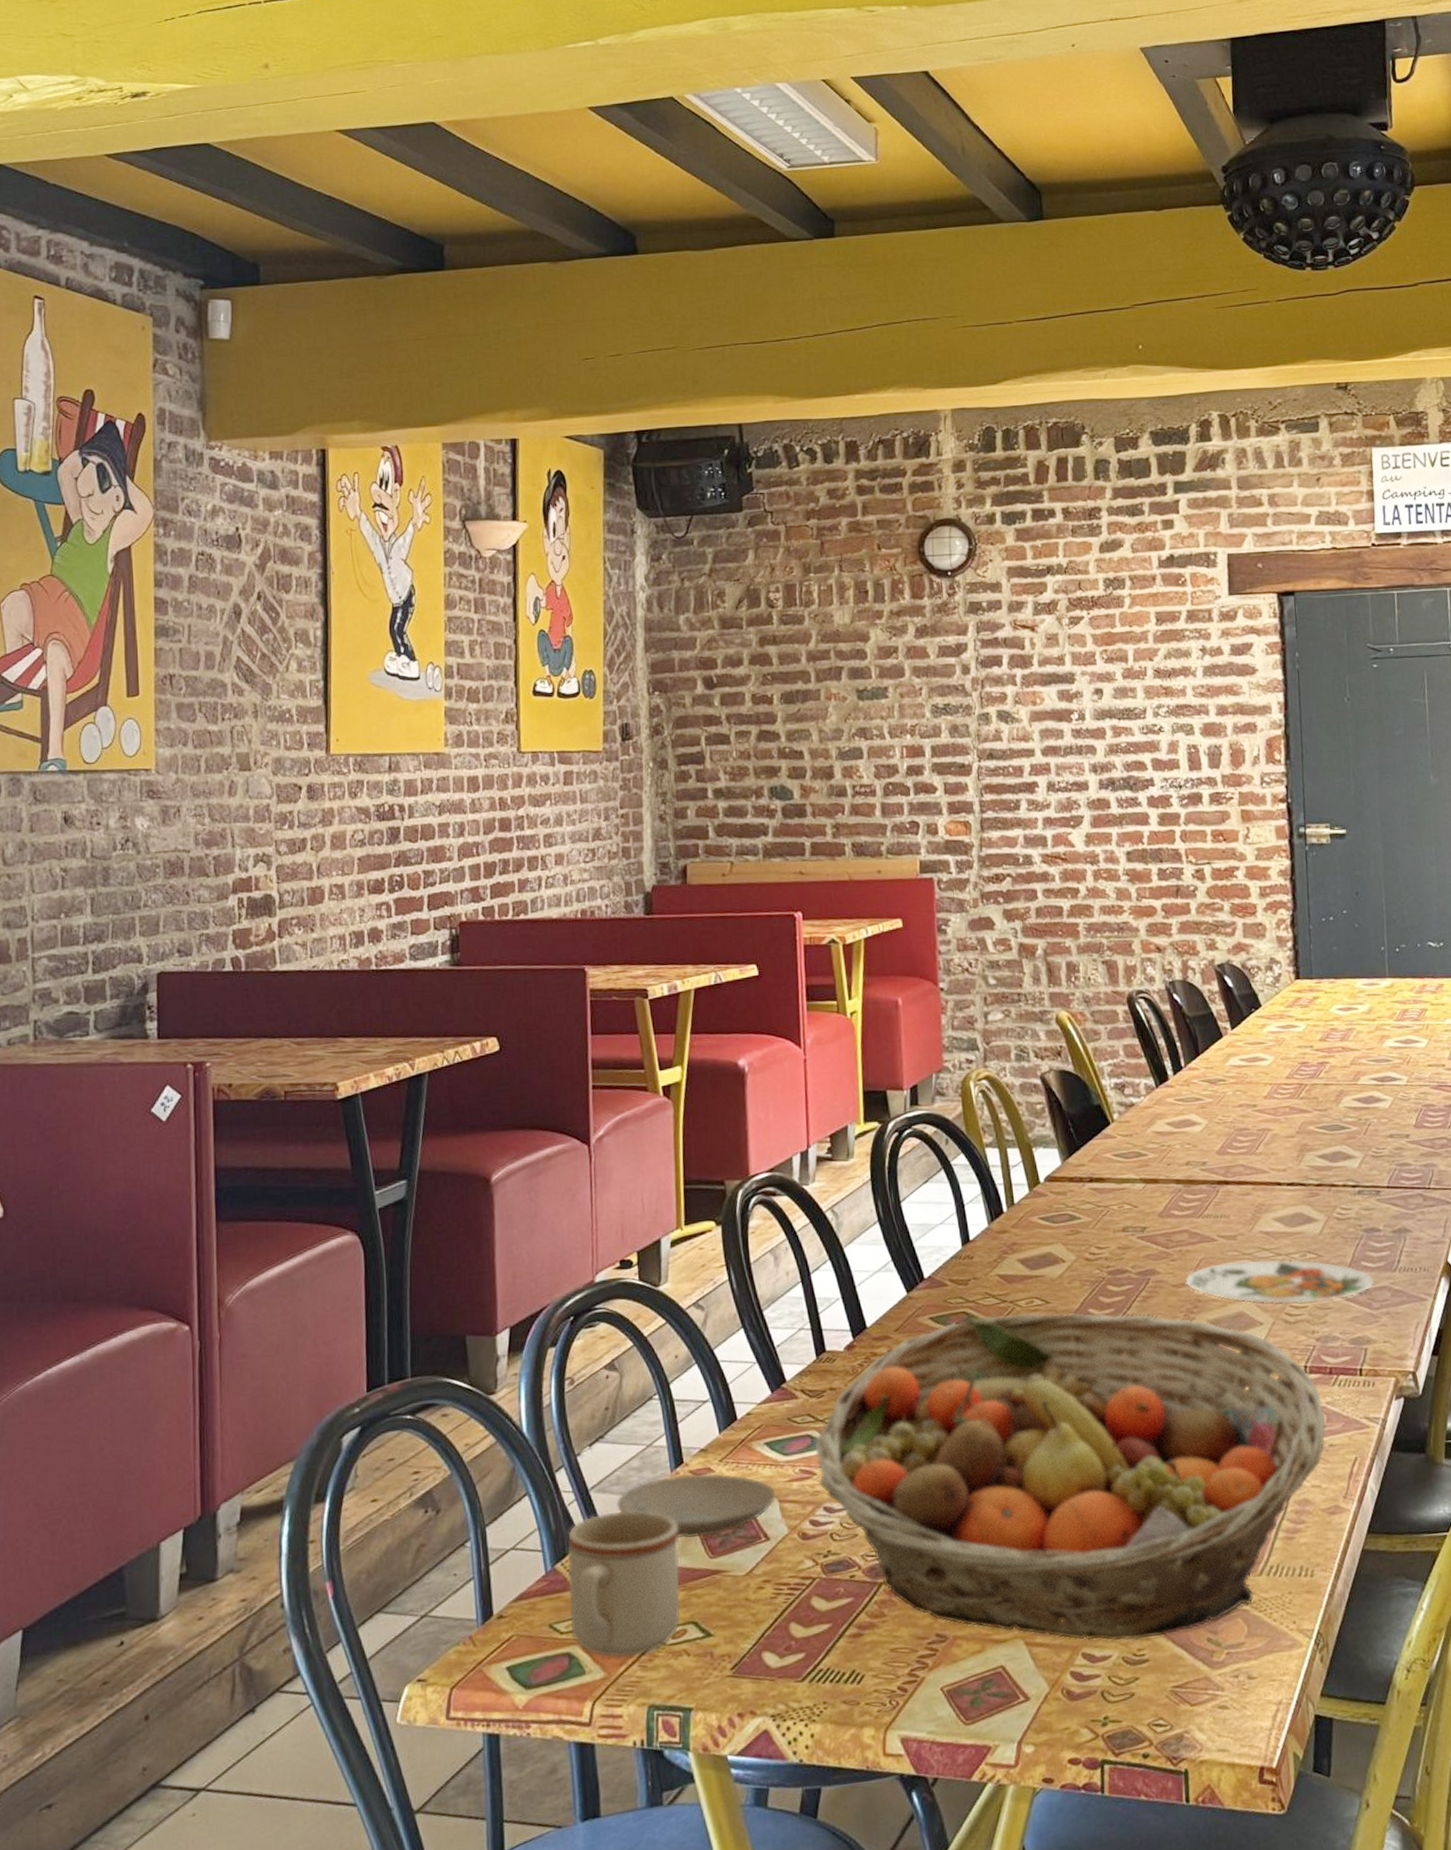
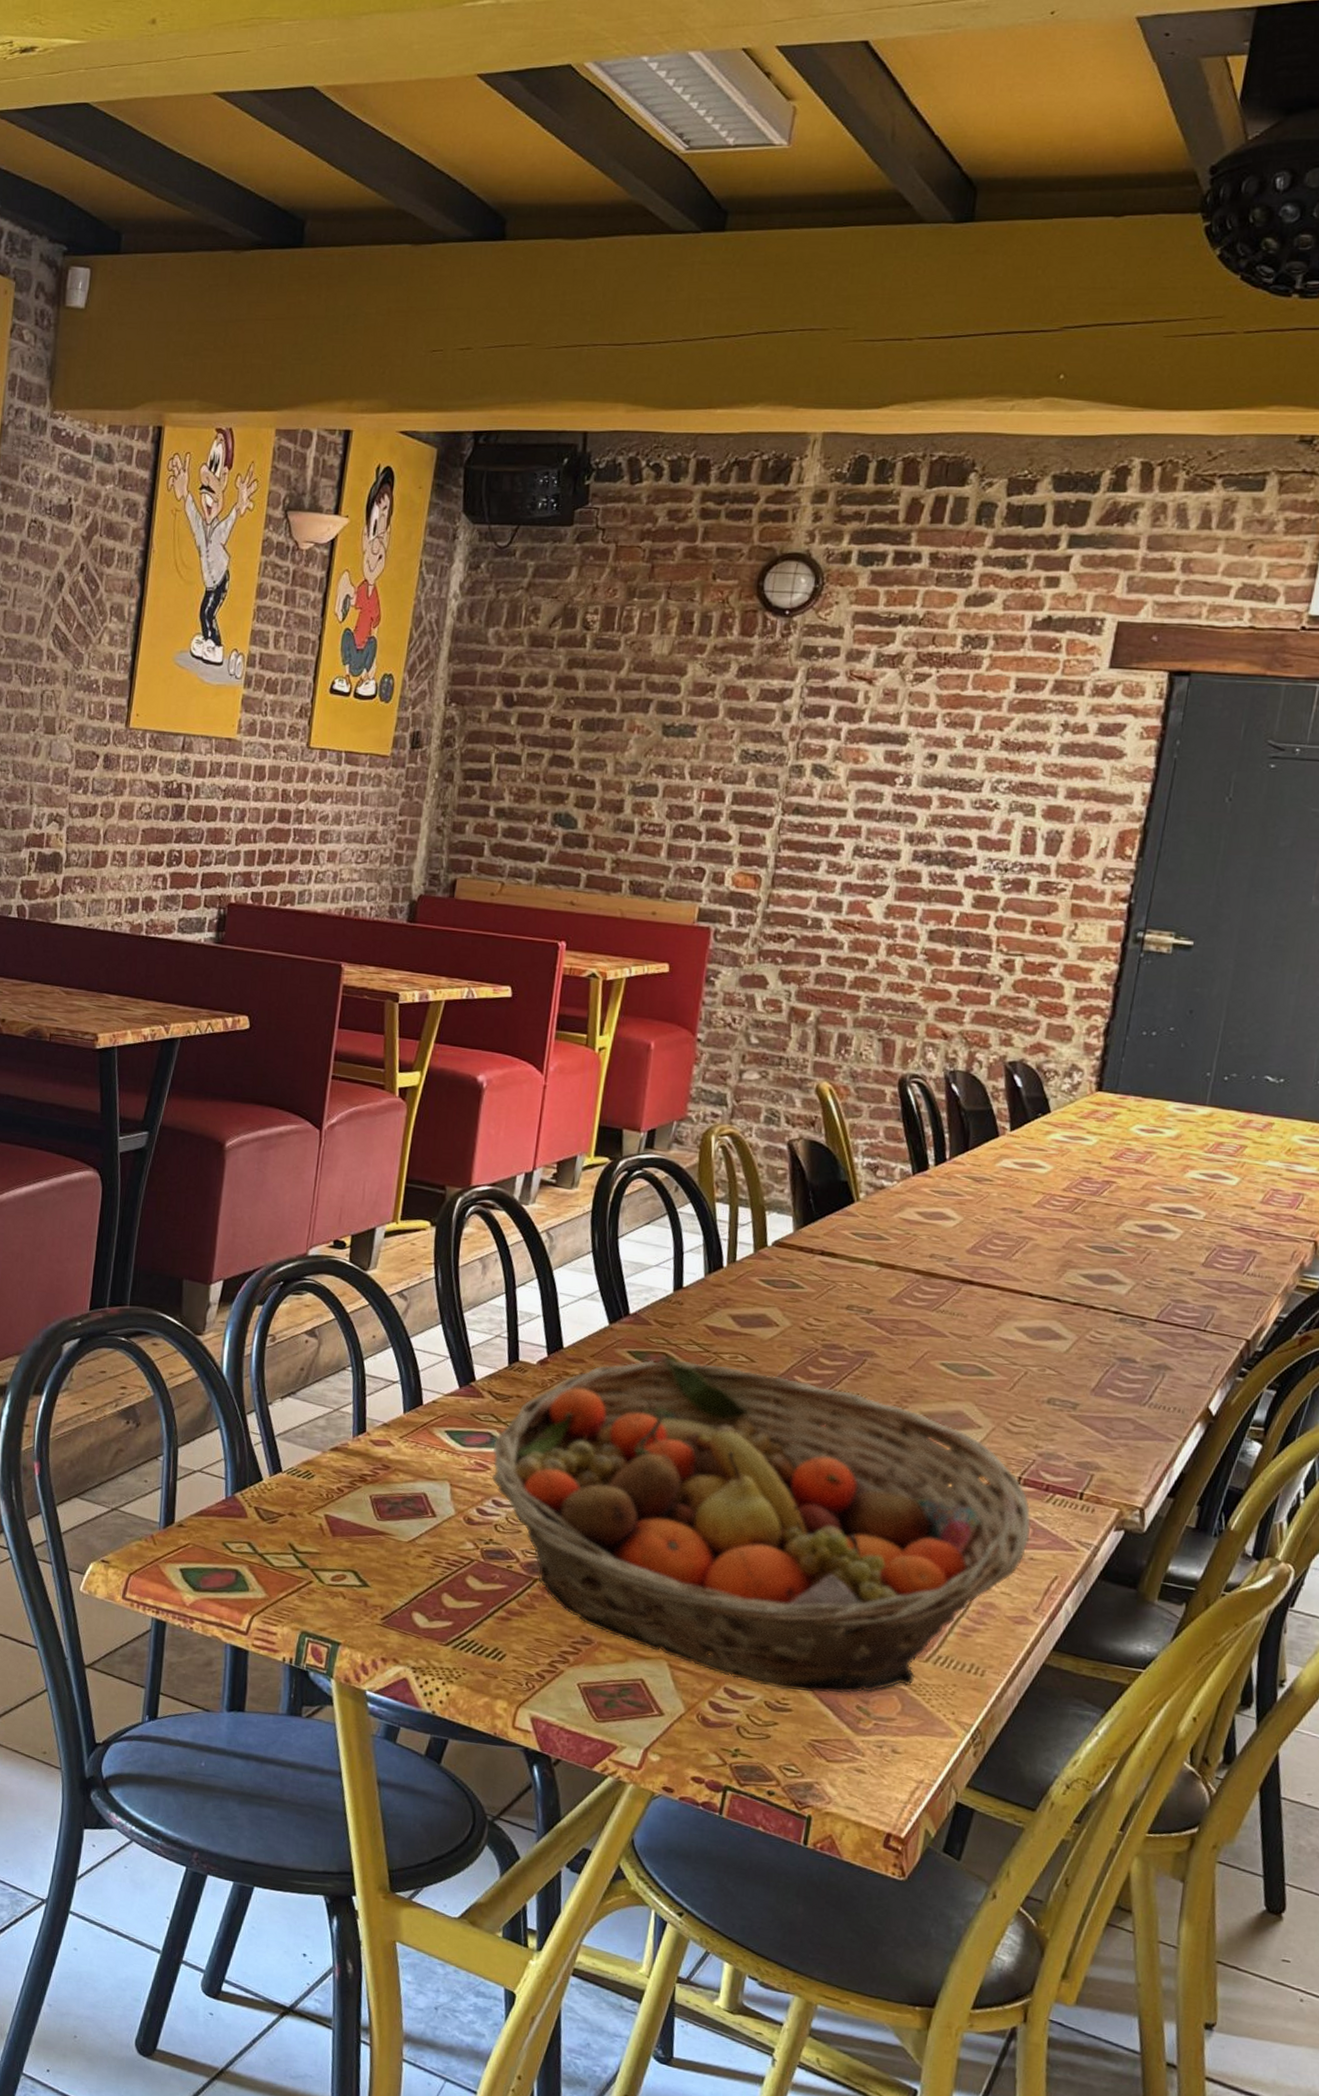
mug: present [567,1510,681,1658] -> none [241,1459,353,1588]
plate: present [616,1473,777,1539] -> none [298,1440,449,1501]
plate: present [1186,1259,1375,1305] -> none [905,1360,1118,1421]

